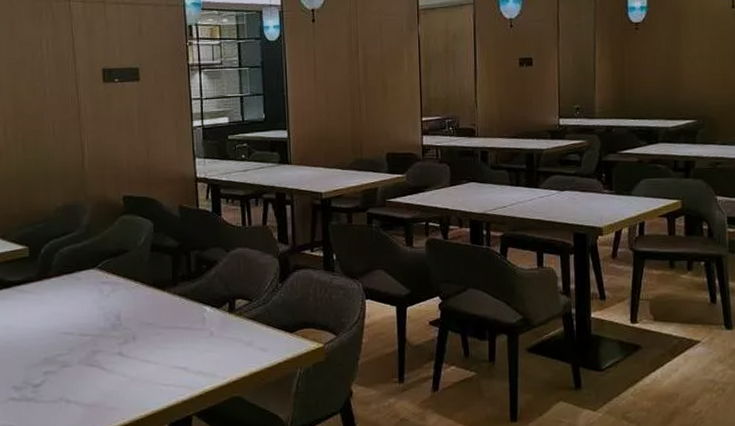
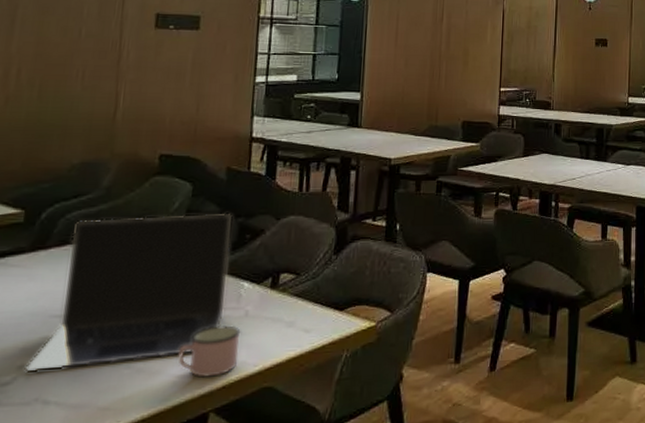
laptop: none [49,246,194,377] -> present [24,213,233,372]
mug: none [160,343,210,387] -> present [177,325,241,377]

